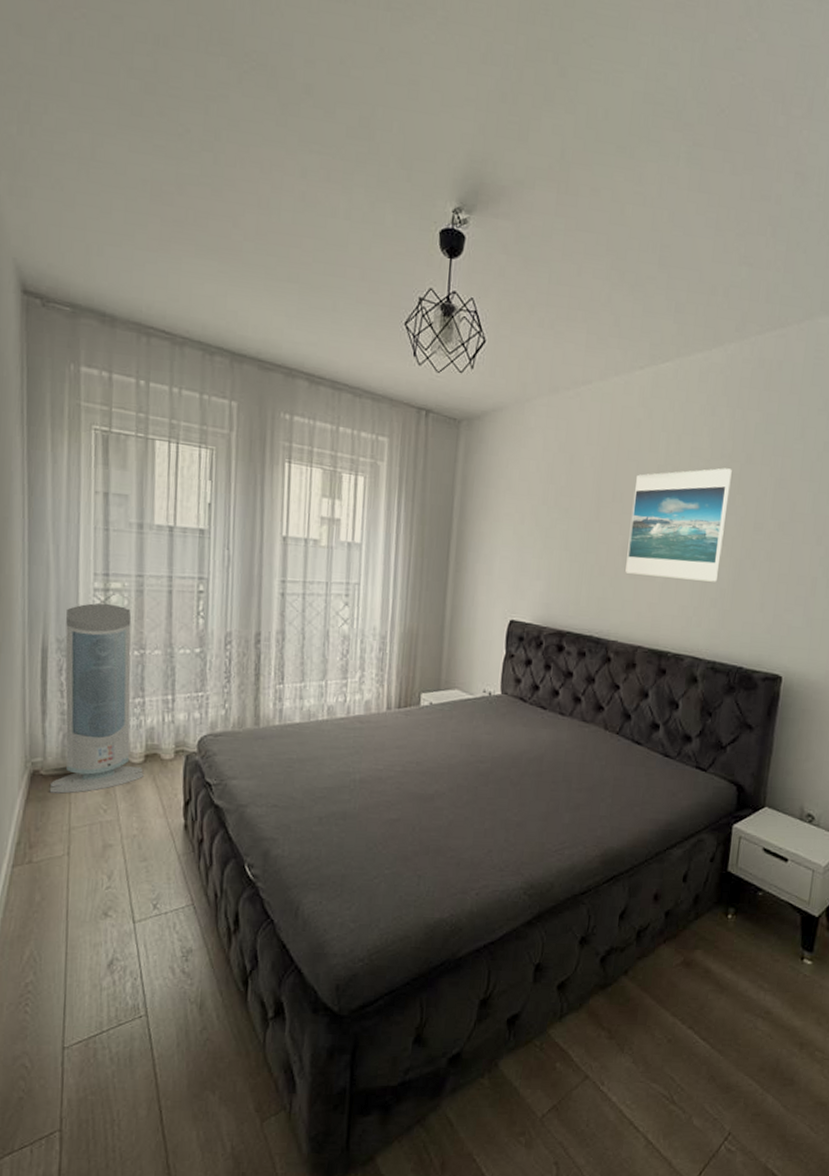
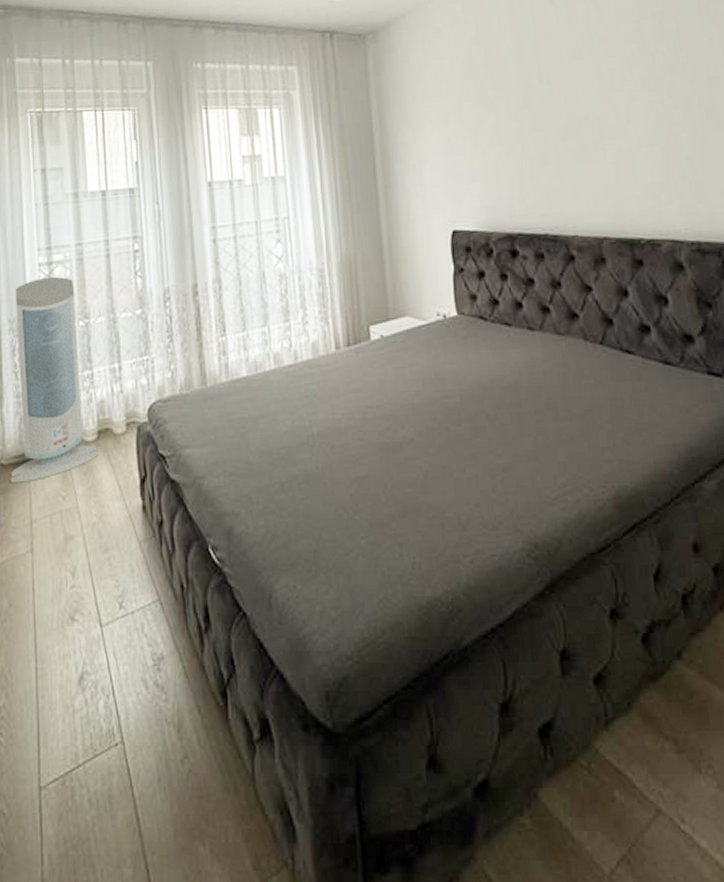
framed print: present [625,468,732,582] -> none [561,25,679,159]

